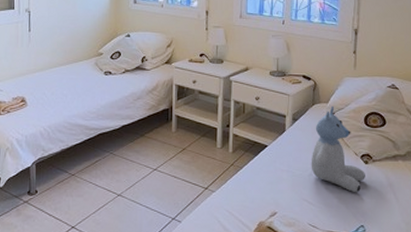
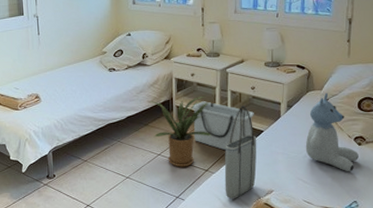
house plant: none [145,105,213,185] -> present [148,95,212,168]
storage bin: none [193,111,258,165] -> present [192,101,254,150]
tote bag: none [225,116,261,222] -> present [224,105,257,199]

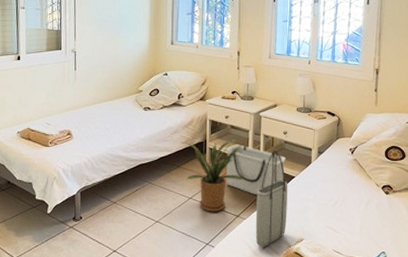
stuffed bear: present [305,92,359,172] -> none [335,140,386,222]

